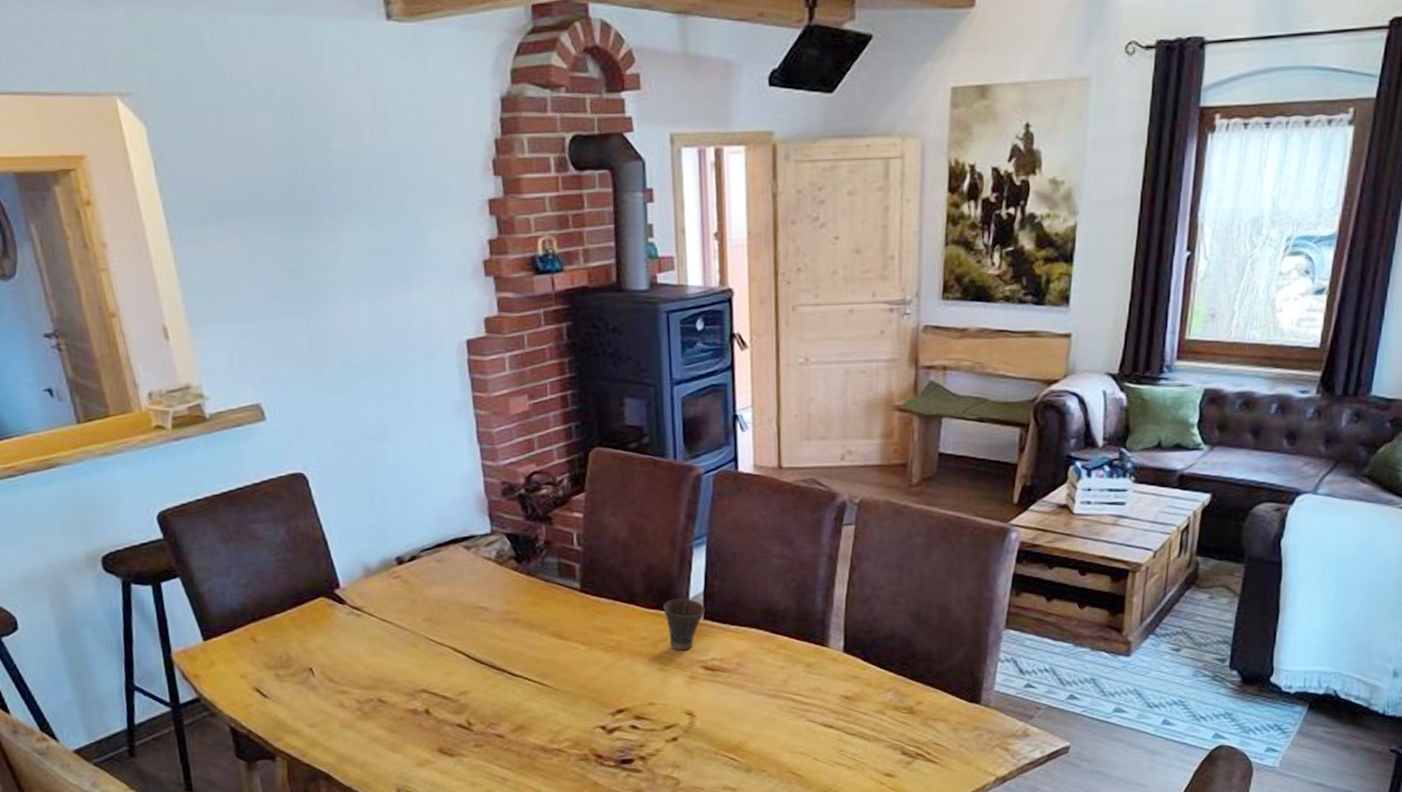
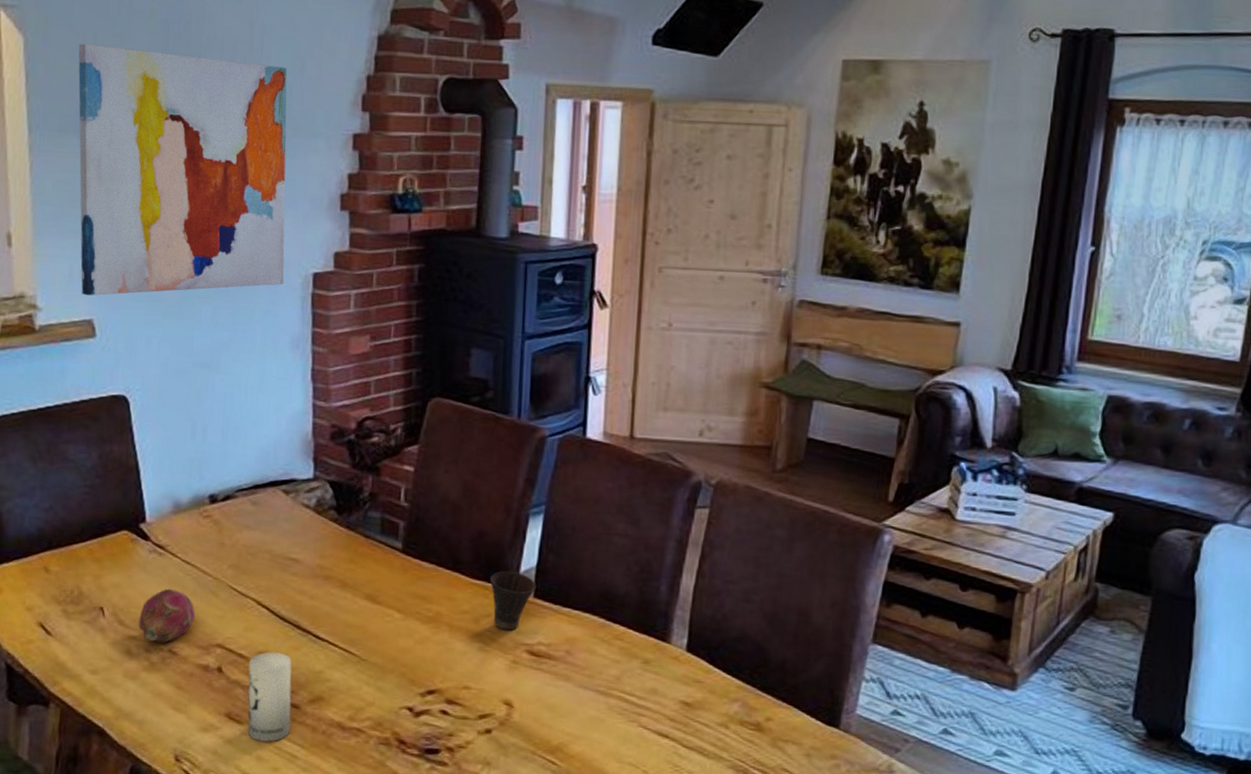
wall art: none [202,127,440,381] -> present [78,43,288,296]
fruit: none [346,645,398,694] -> present [138,588,195,643]
candle: none [453,691,498,770] -> present [247,652,292,742]

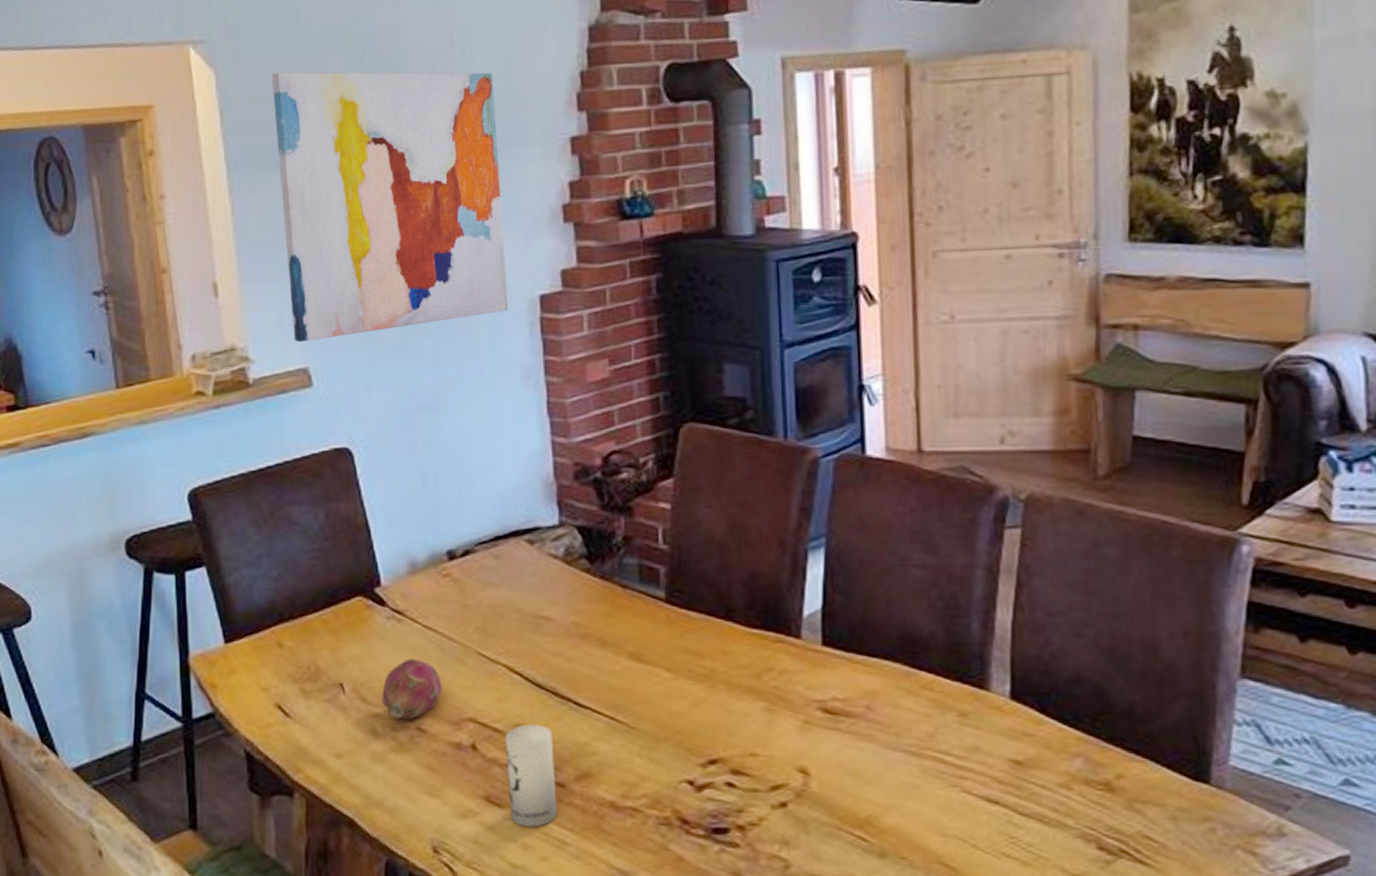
cup: present [490,571,537,631] -> none [769,617,824,686]

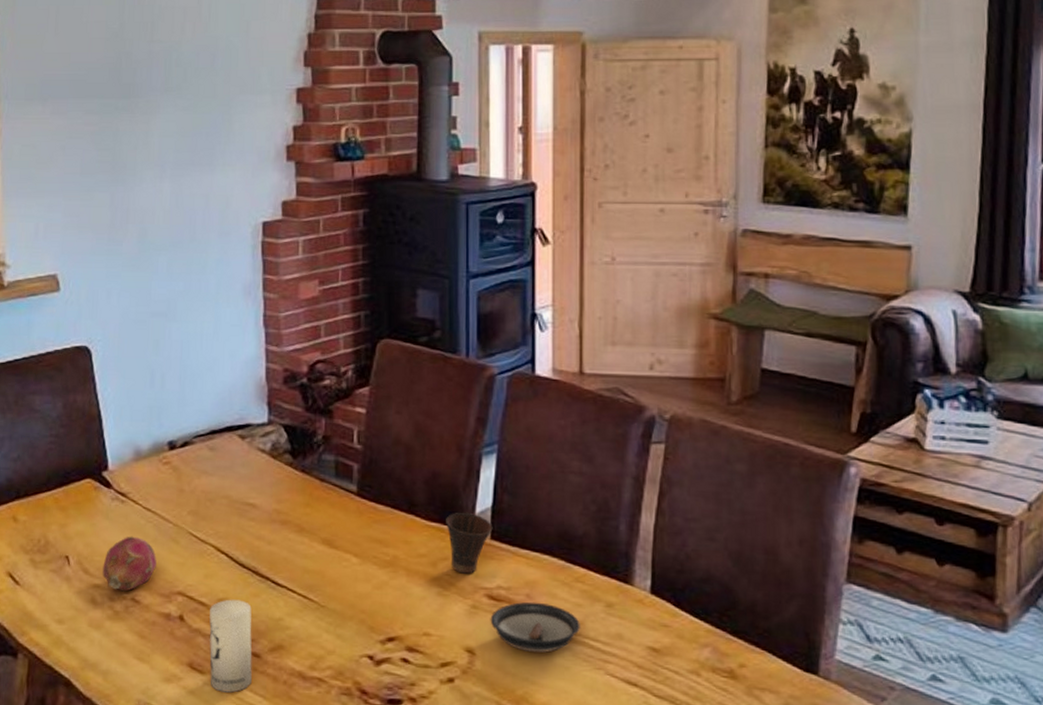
wall art: present [271,72,509,343] -> none [42,18,235,252]
cup: none [769,617,824,686] -> present [446,513,493,574]
saucer: none [825,714,930,771] -> present [490,601,580,653]

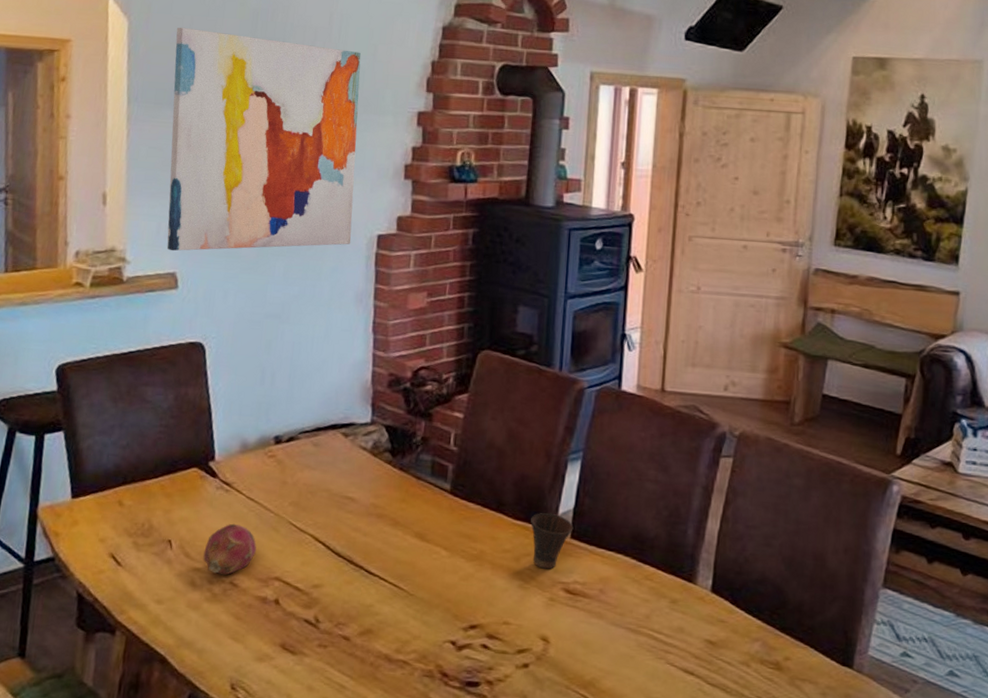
wall art: none [42,18,235,252] -> present [166,27,362,251]
candle: present [209,599,252,693] -> none [300,585,345,673]
saucer: present [490,601,580,653] -> none [565,596,647,643]

